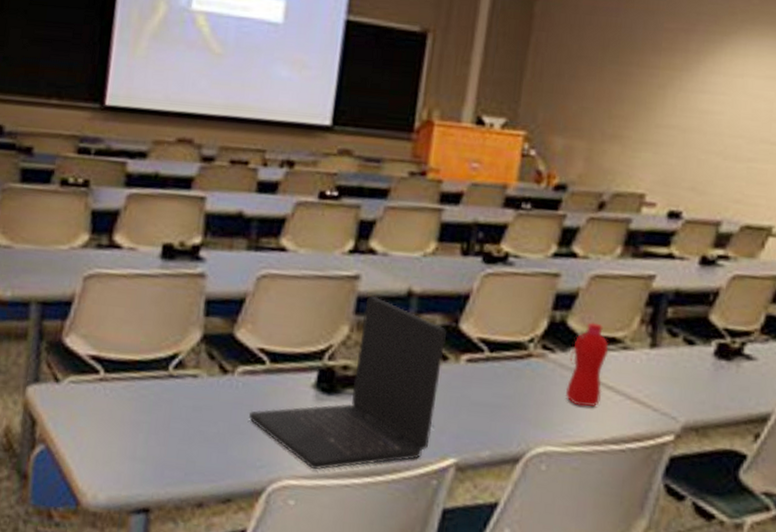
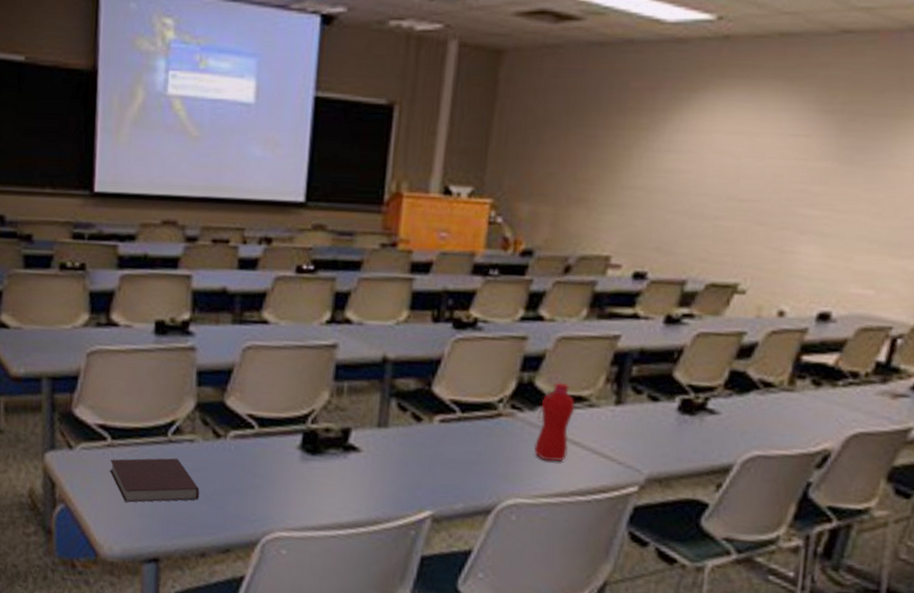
notebook: none [100,394,201,444] -> present [110,458,200,503]
laptop: present [249,295,446,470] -> none [242,363,420,523]

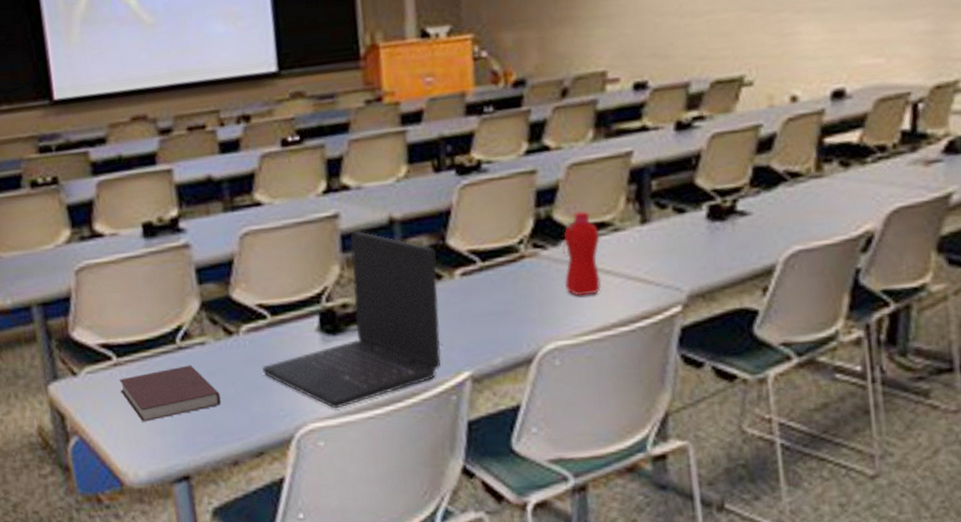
laptop: none [242,363,420,523] -> present [262,230,441,409]

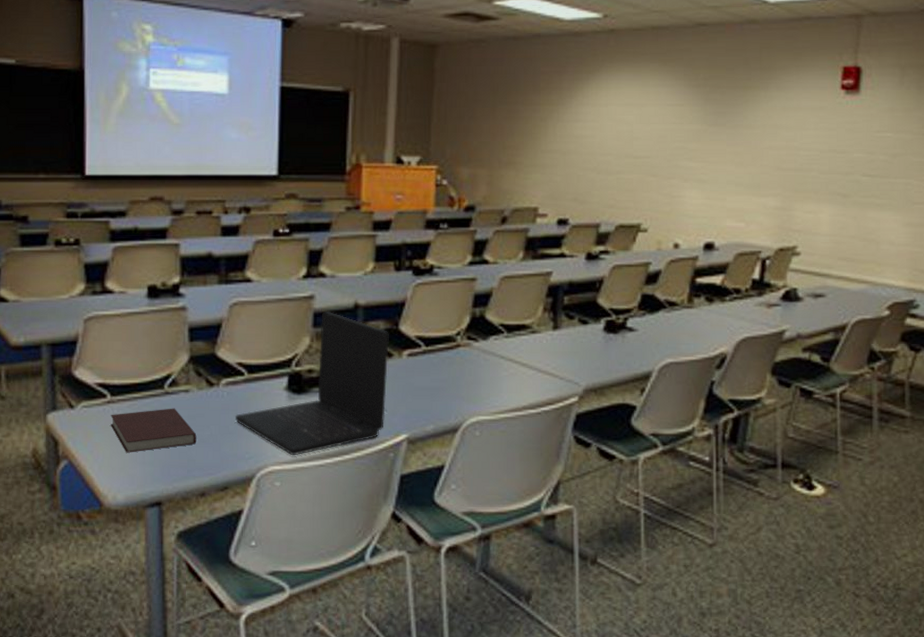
water bottle: present [562,211,602,296] -> none [490,314,521,382]

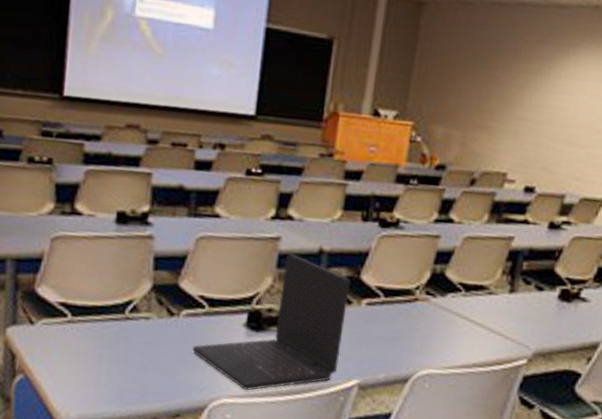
notebook: present [110,408,197,453] -> none [69,333,153,373]

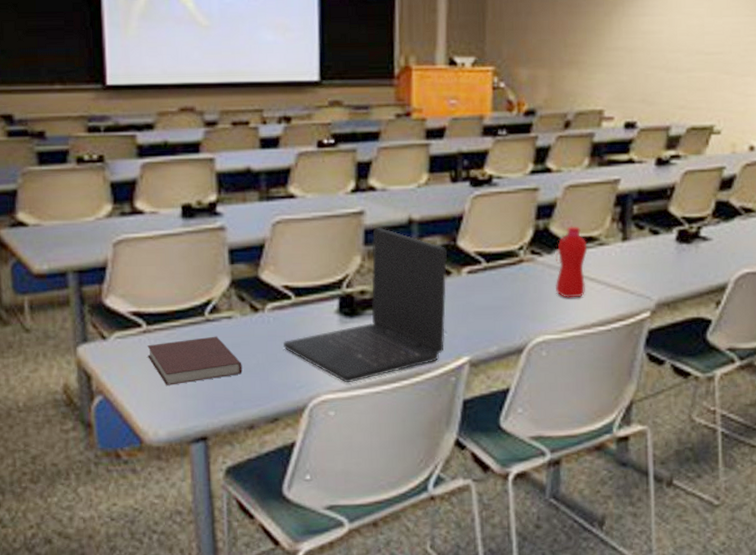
notebook: none [69,333,153,373] -> present [147,336,243,386]
water bottle: none [444,273,478,339] -> present [555,226,588,298]

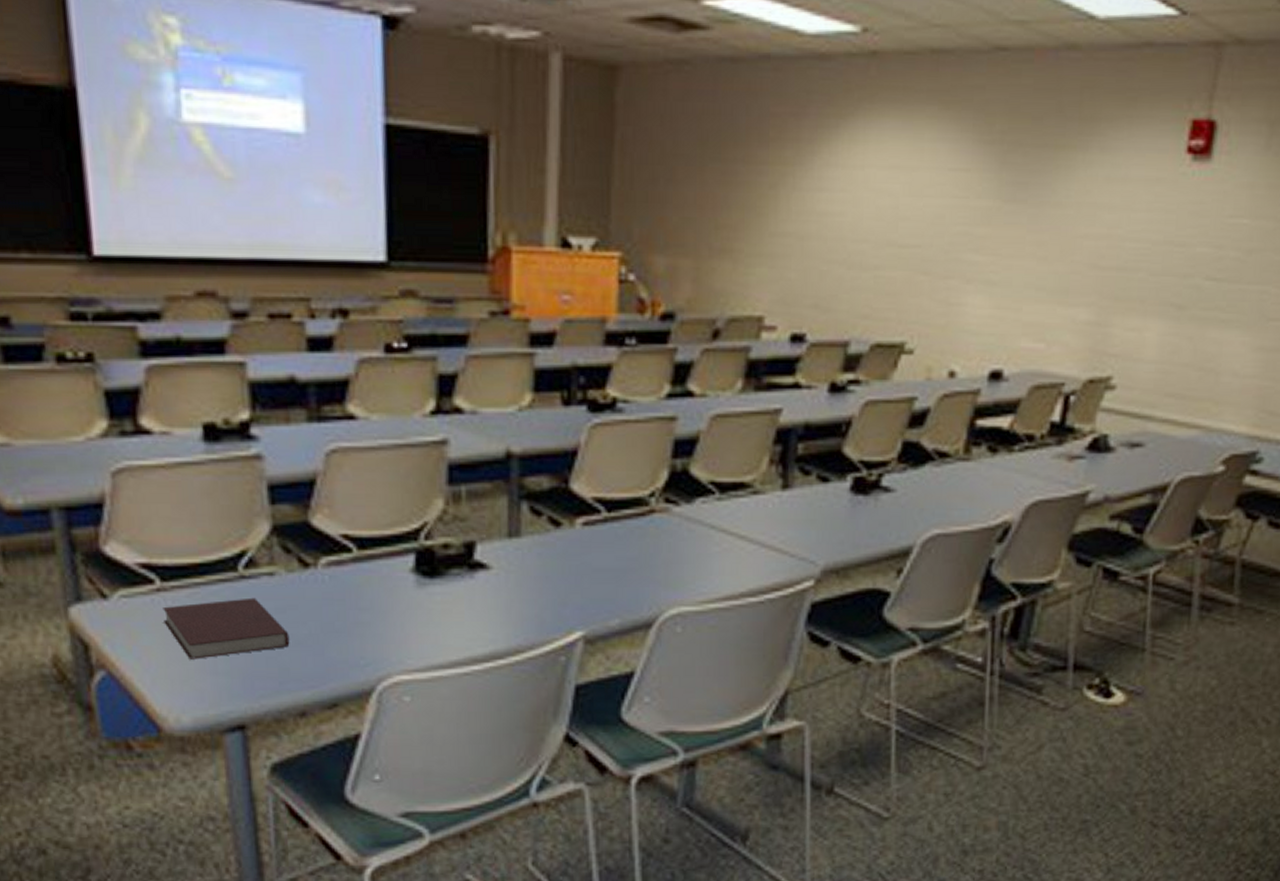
laptop: present [284,227,447,383] -> none [343,461,556,661]
water bottle: present [555,226,588,298] -> none [696,468,738,560]

